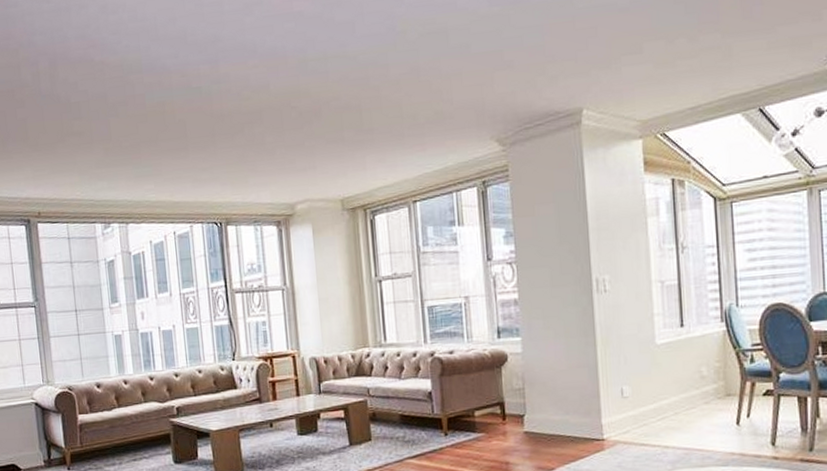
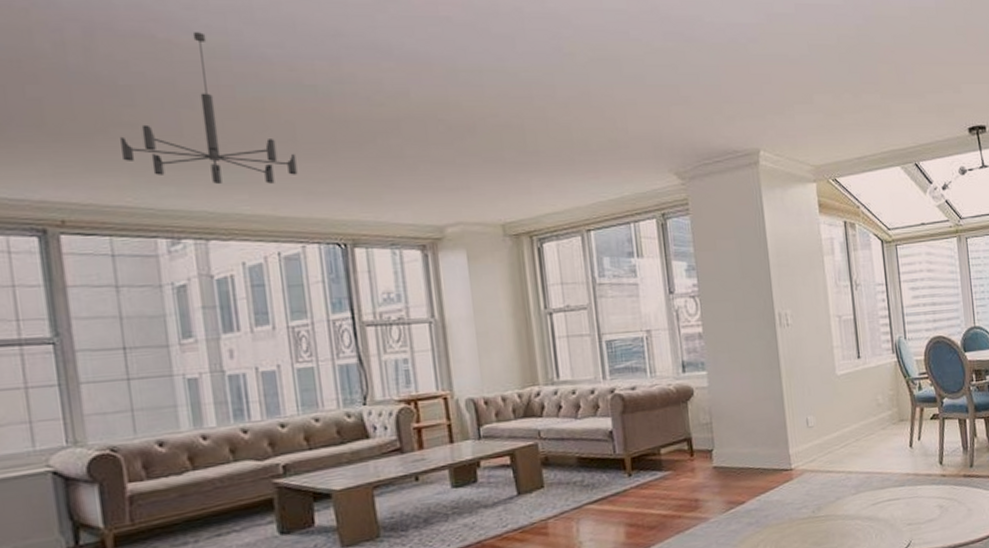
chandelier: none [73,52,188,177] -> present [120,32,298,184]

